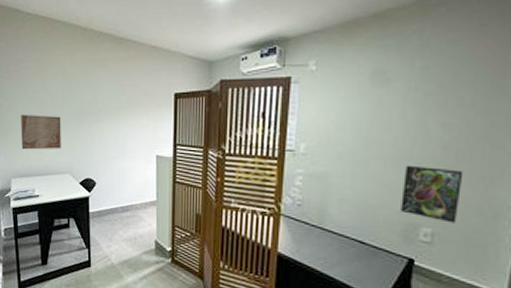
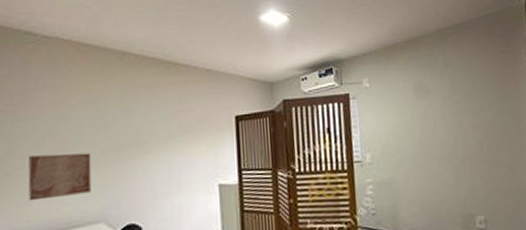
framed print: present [401,165,463,223] -> none [454,161,500,208]

